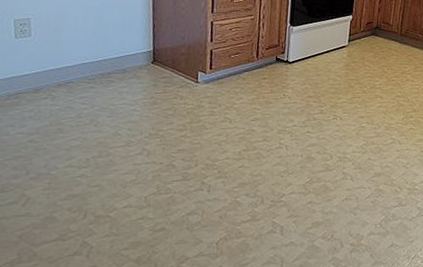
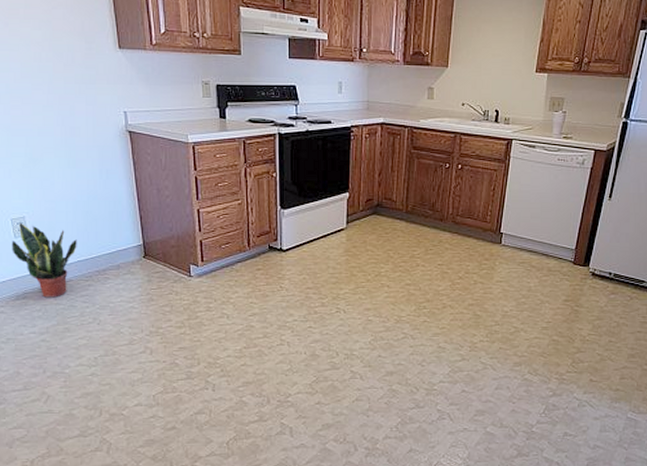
potted plant: none [10,23,84,99] -> present [11,222,77,298]

